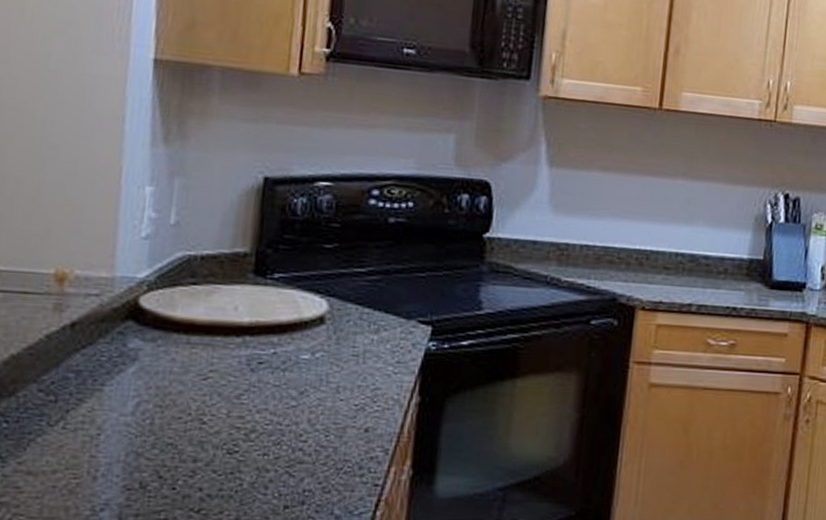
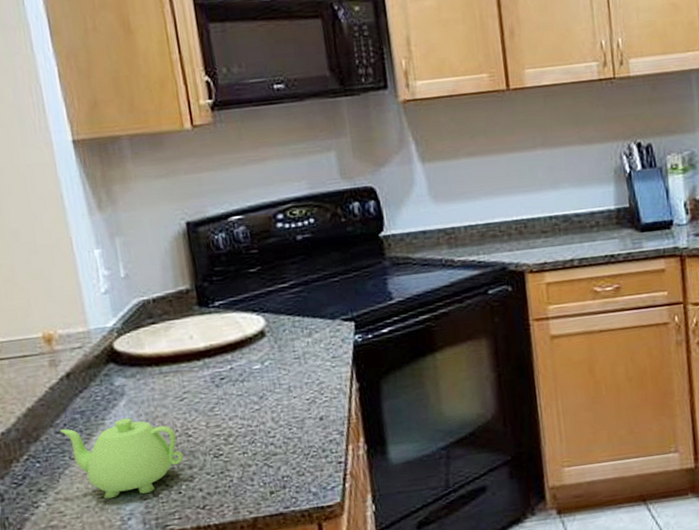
teapot: none [45,387,190,483] -> present [60,418,184,499]

